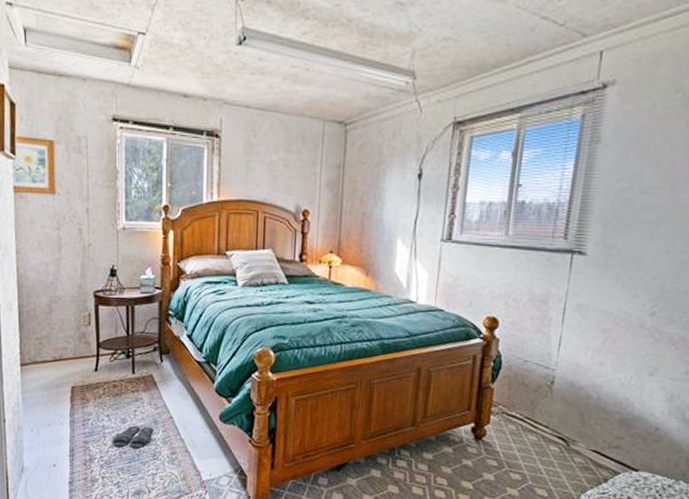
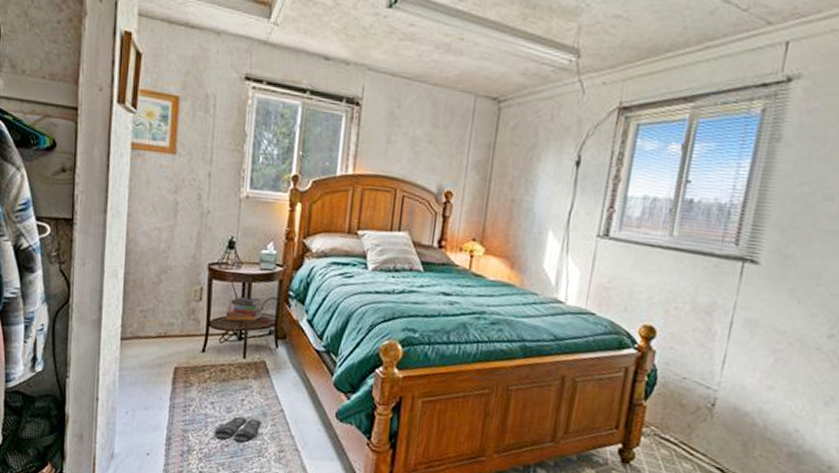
books: none [113,318,146,342] -> present [225,297,262,322]

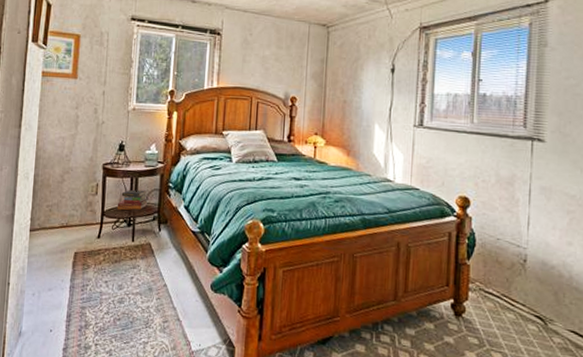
slippers: present [215,416,262,443] -> none [108,292,148,316]

